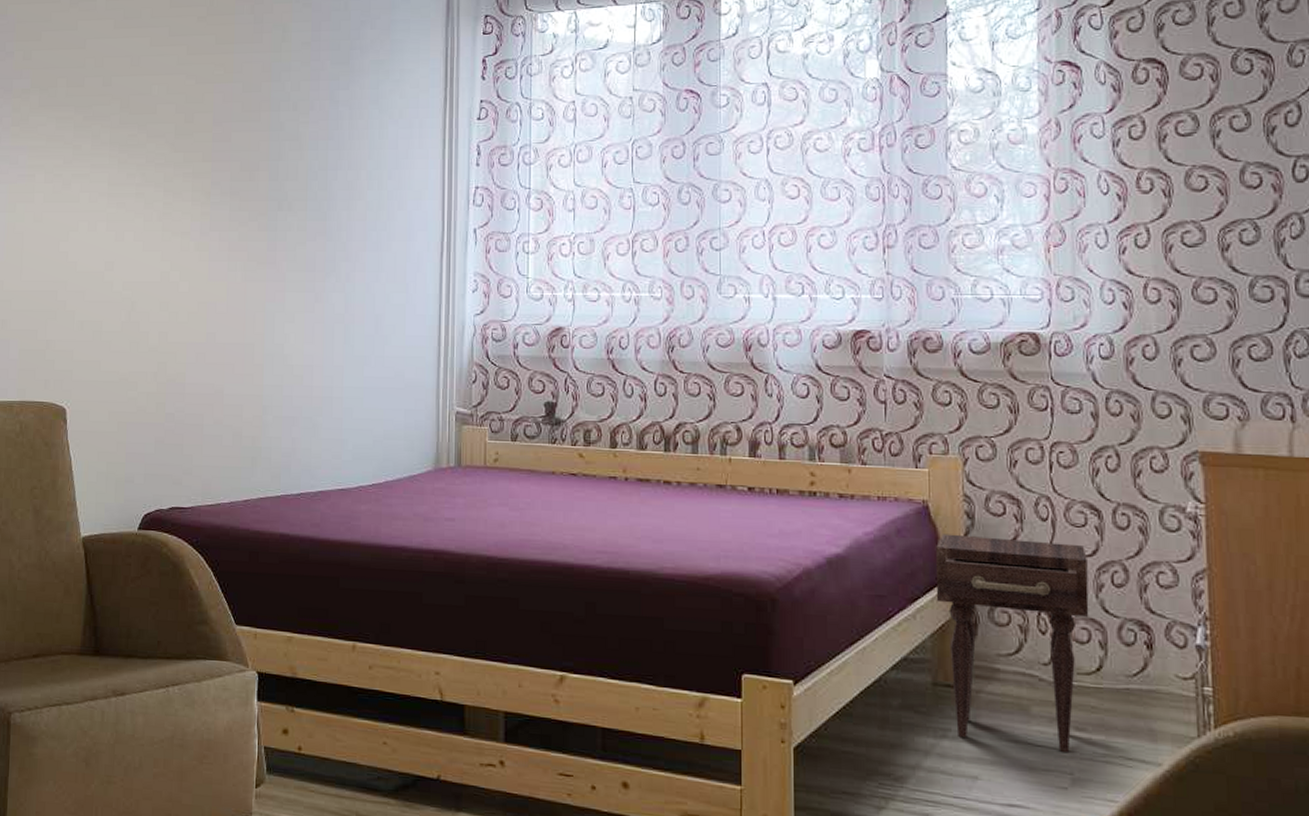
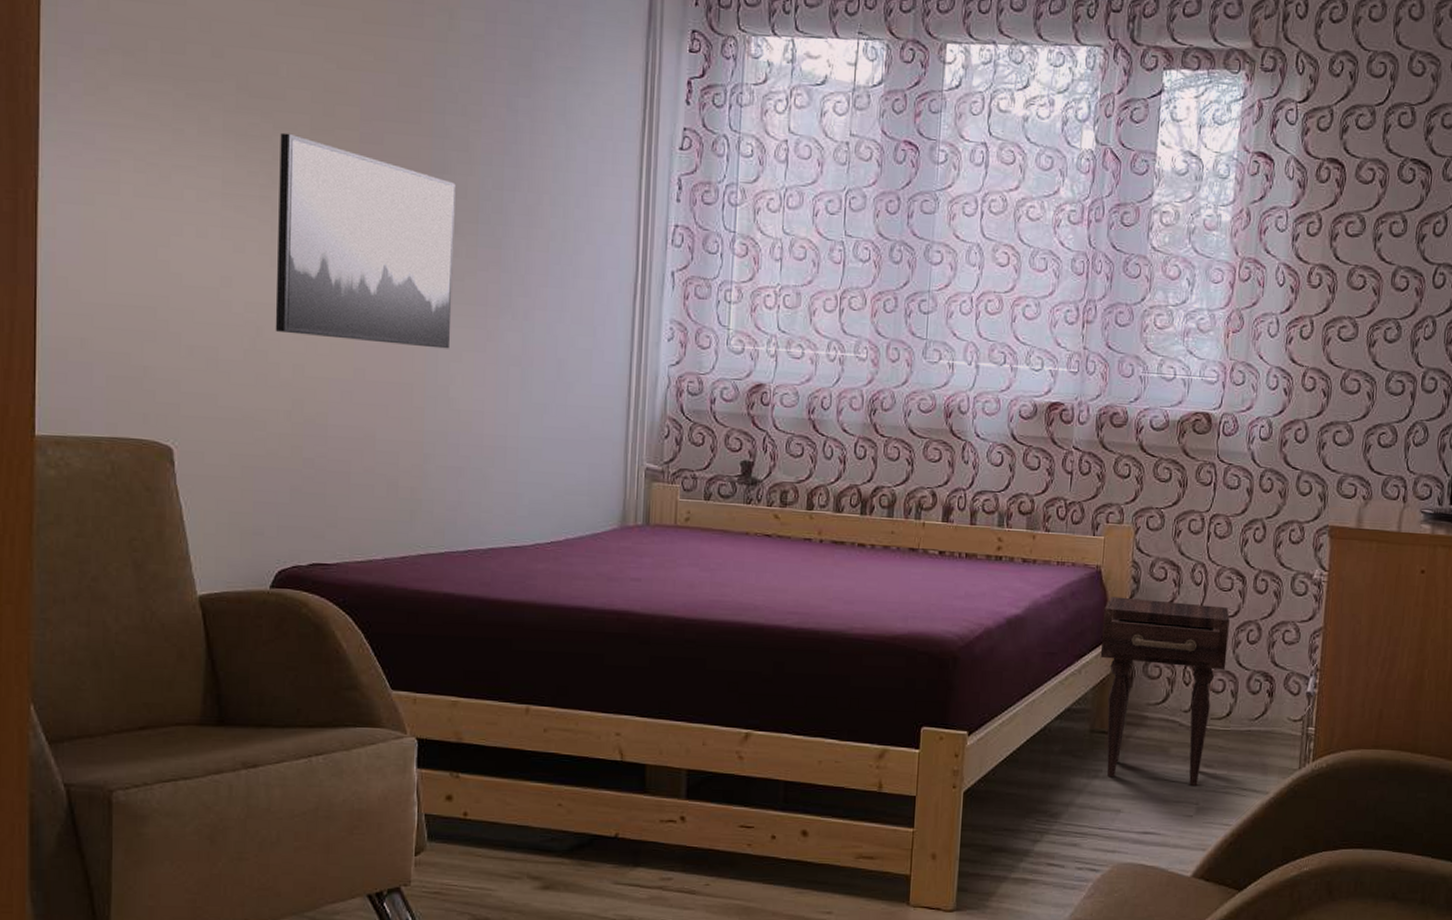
wall art: none [145,140,288,312] -> present [275,132,456,349]

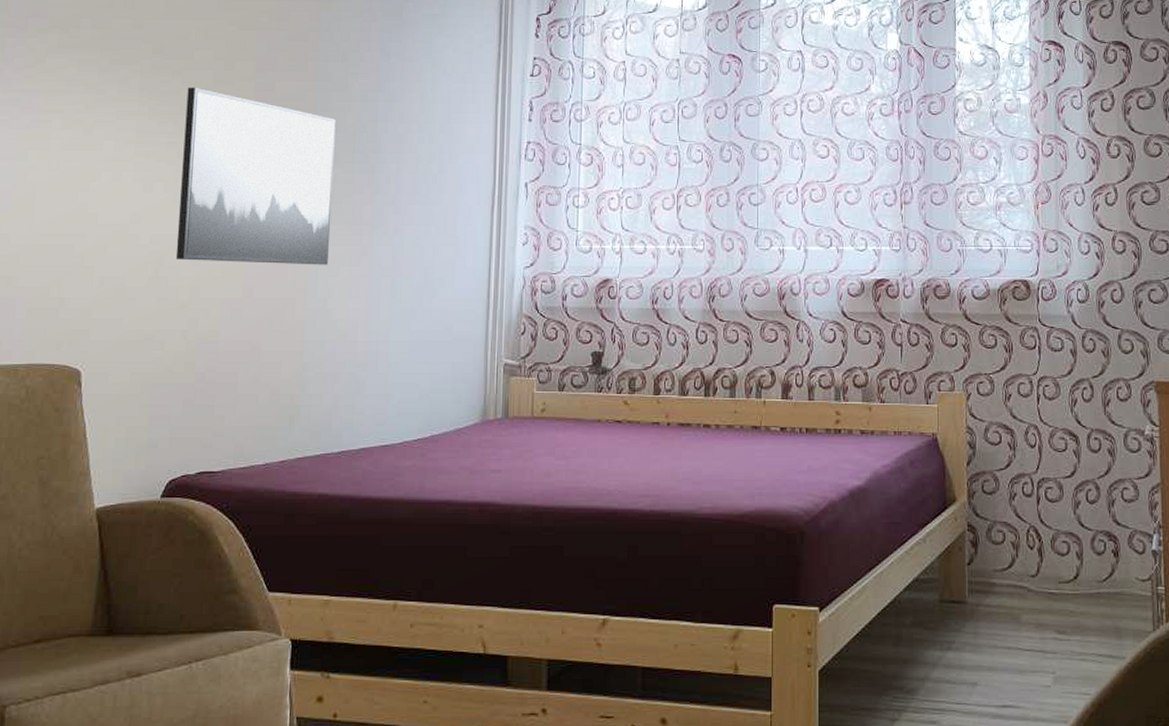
nightstand: present [1100,596,1230,786] -> none [943,463,1069,654]

